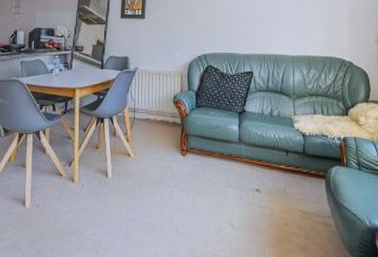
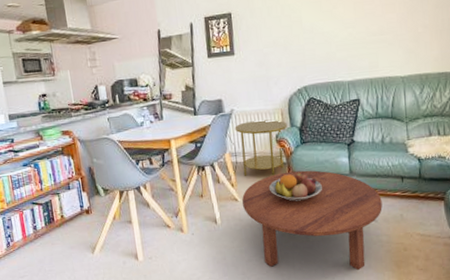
coffee table: none [135,133,267,243] -> present [242,170,383,271]
side table: none [137,80,185,135] -> present [234,119,288,176]
fruit bowl: none [161,134,212,163] -> present [268,172,322,202]

